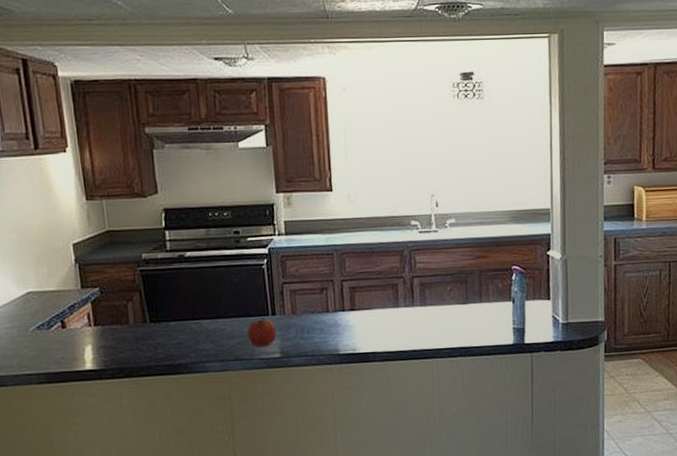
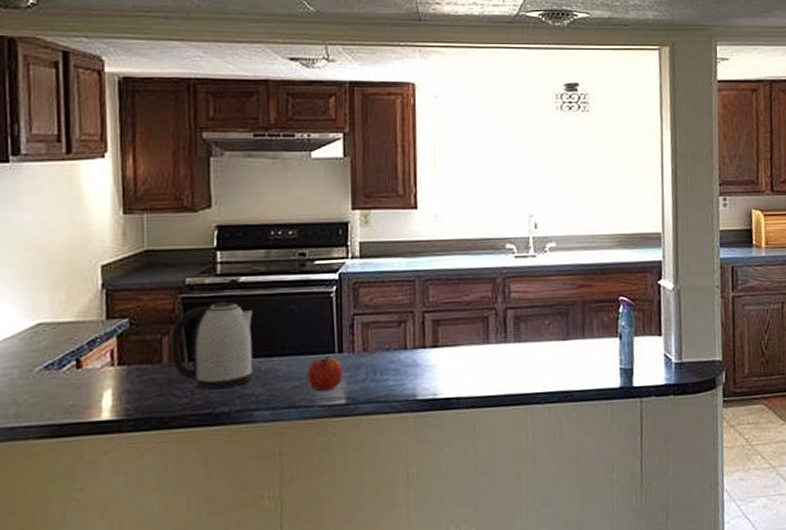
kettle: none [134,273,203,345] -> present [171,301,253,389]

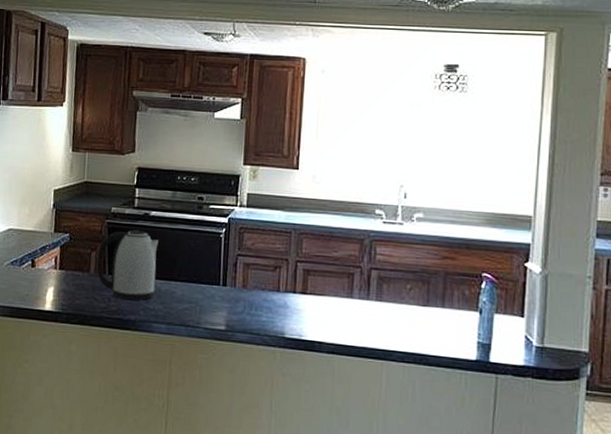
apple: present [307,356,343,392] -> none [196,287,225,317]

